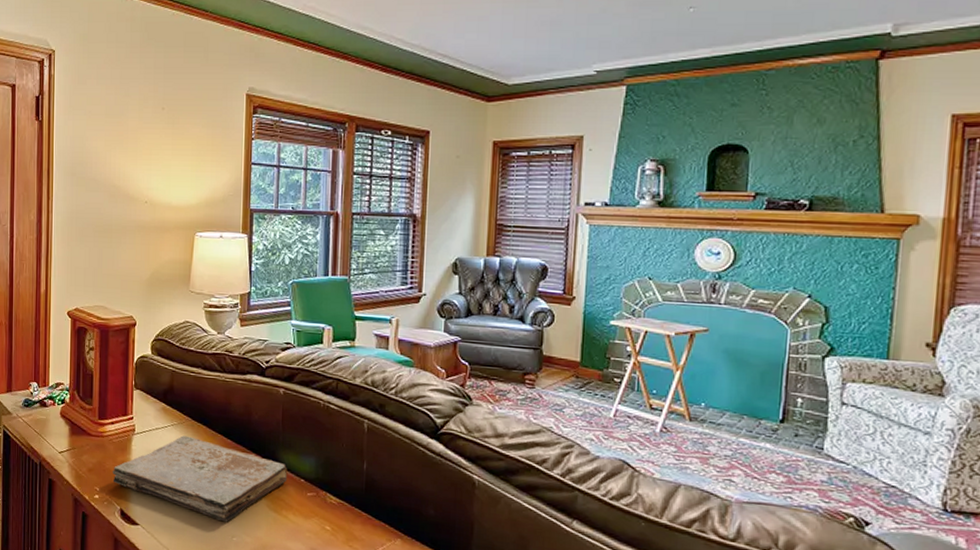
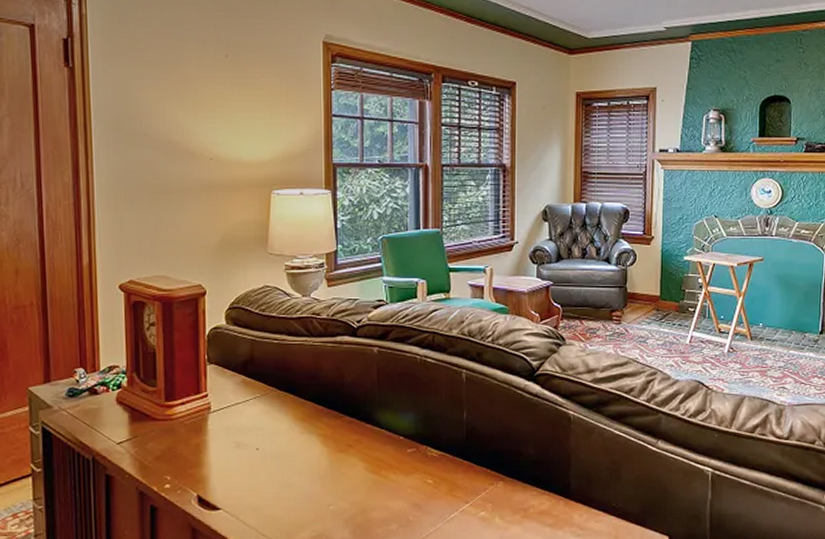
book: present [112,435,288,522] -> none [186,407,386,492]

